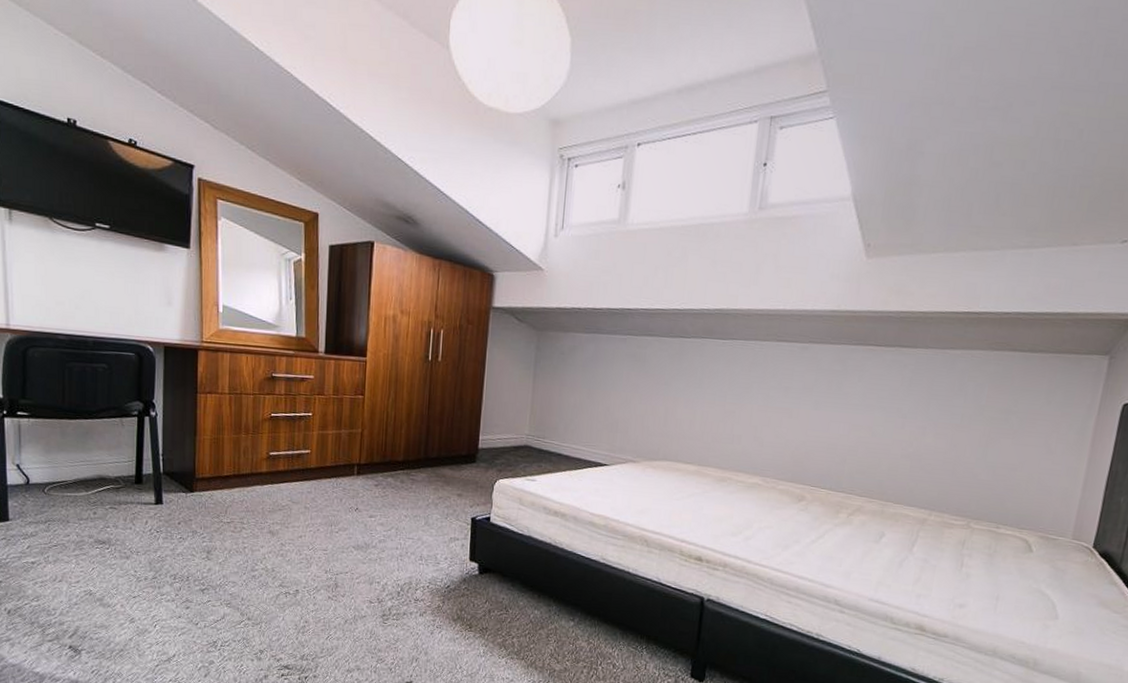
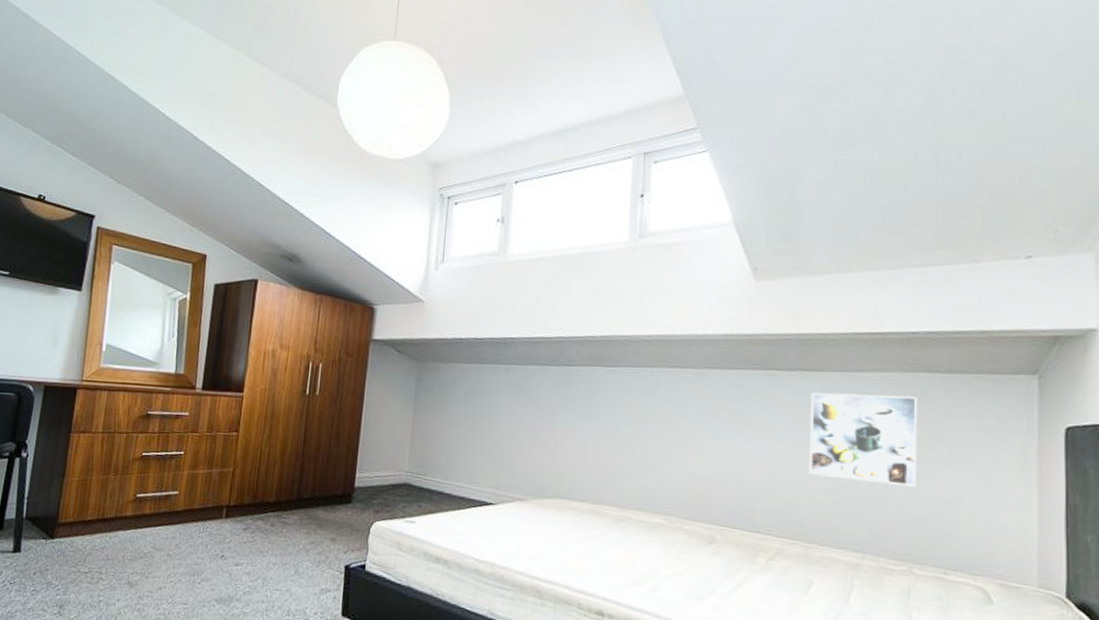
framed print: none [893,368,1000,454] -> present [809,392,918,487]

